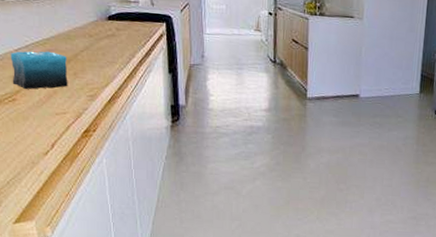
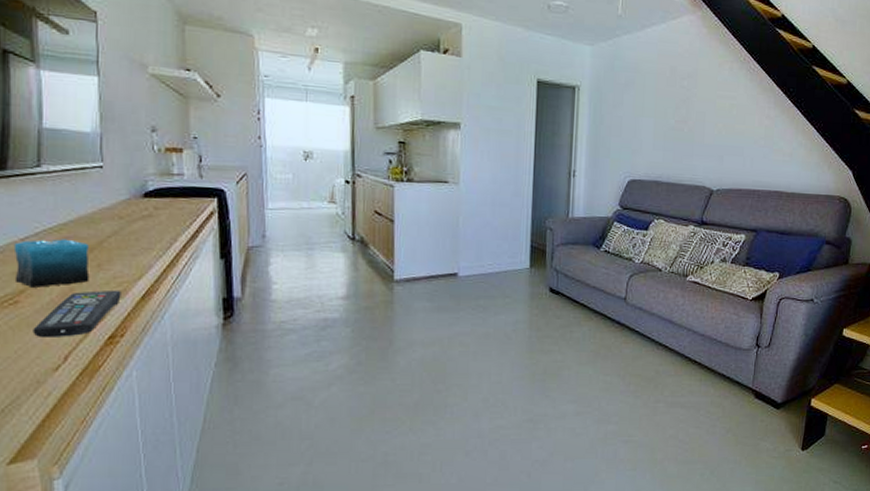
remote control: none [27,94,93,130] -> present [33,289,121,339]

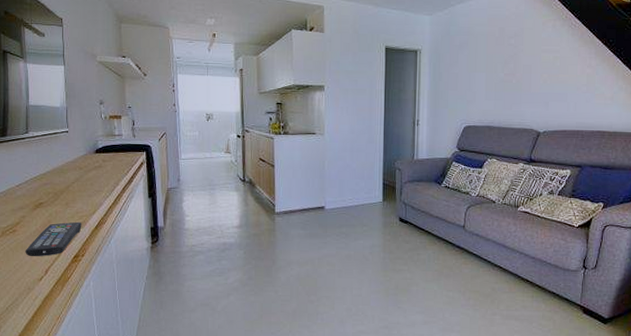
candle: present [13,230,90,288] -> none [12,179,61,220]

